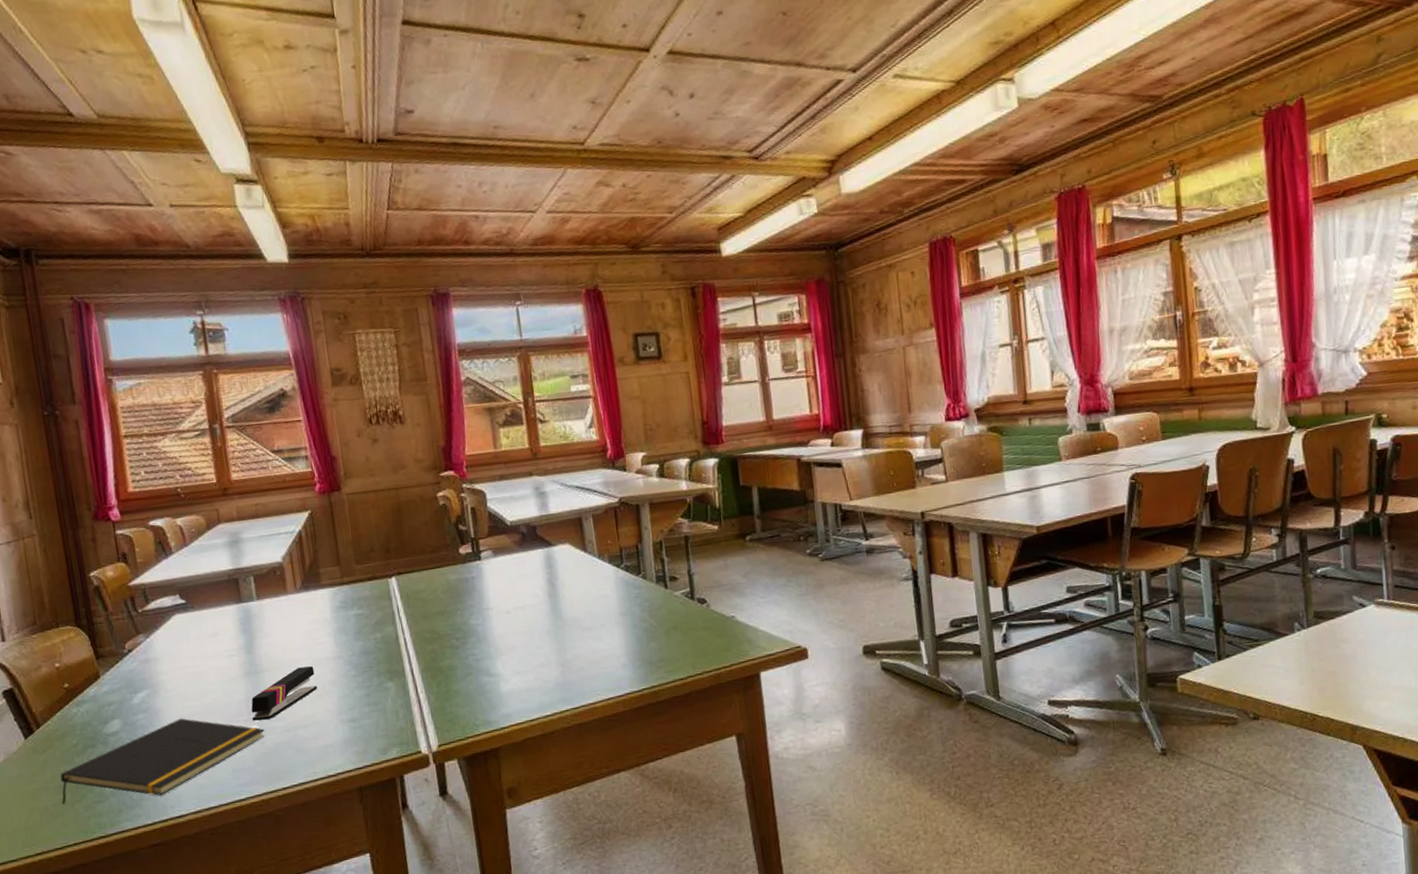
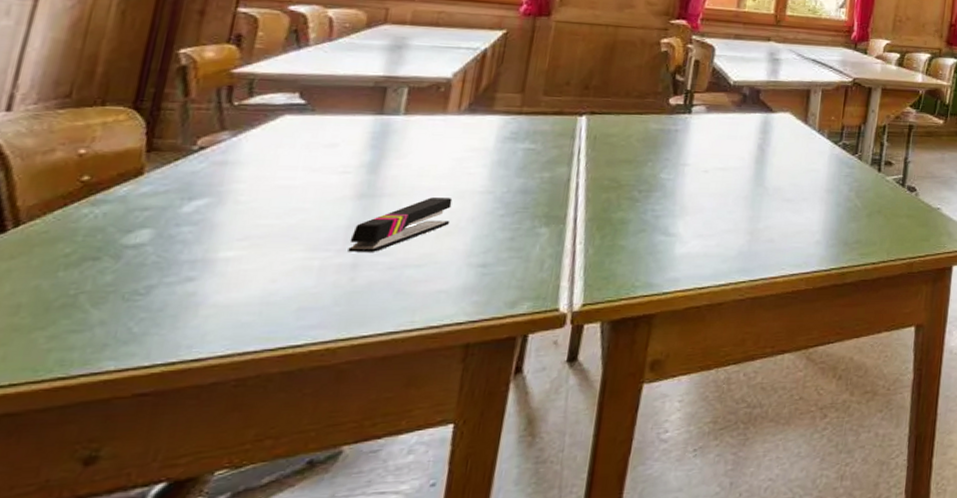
notepad: present [60,718,265,805] -> none [12,237,361,331]

